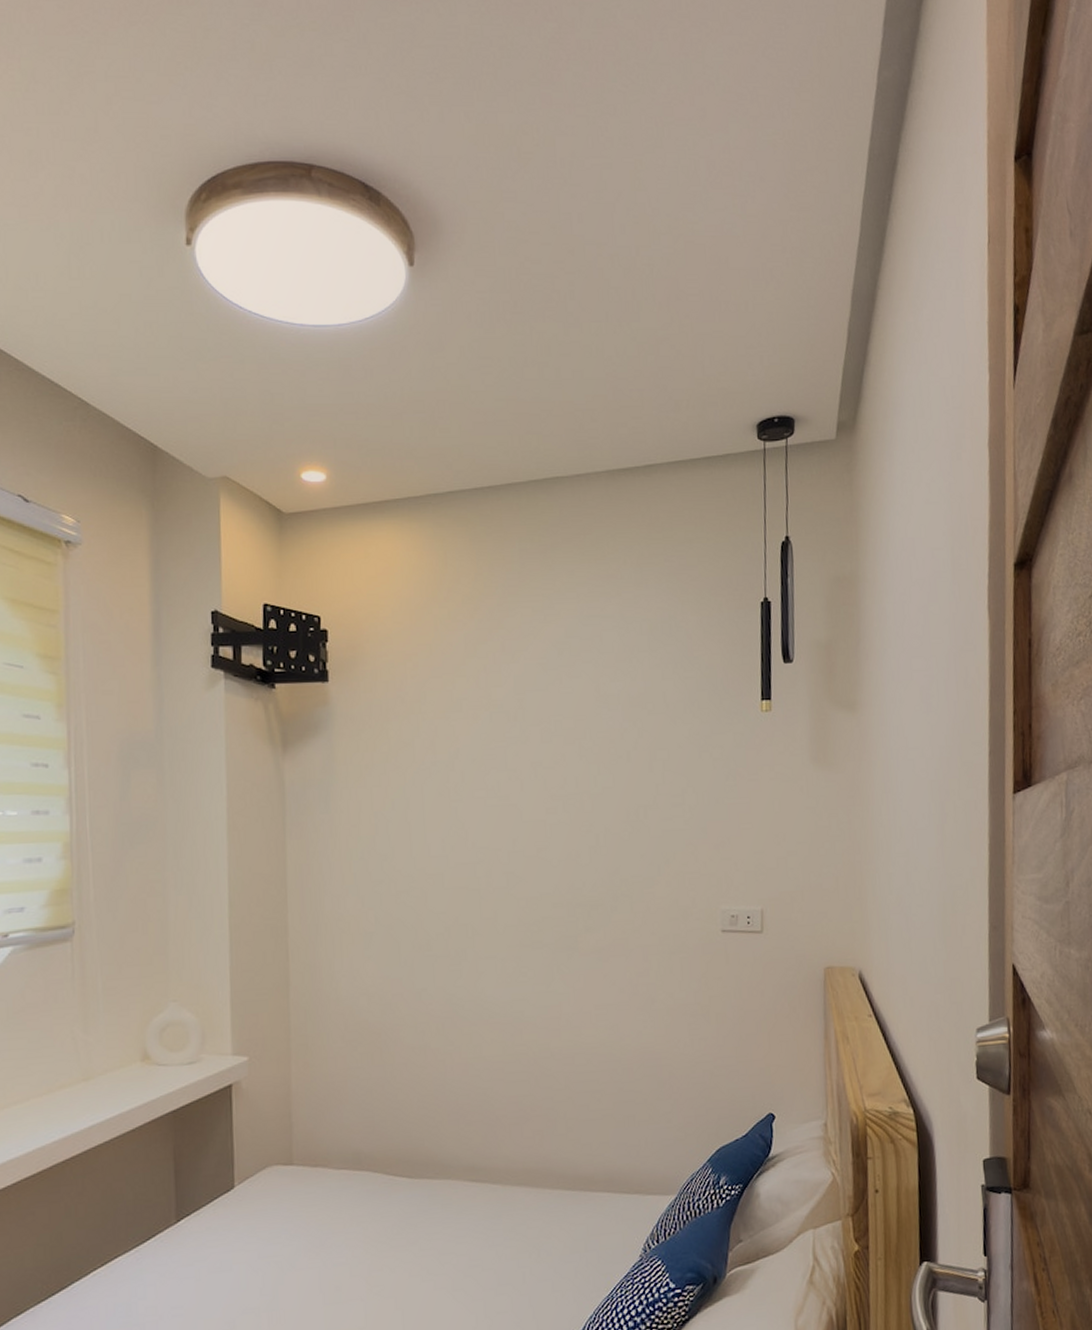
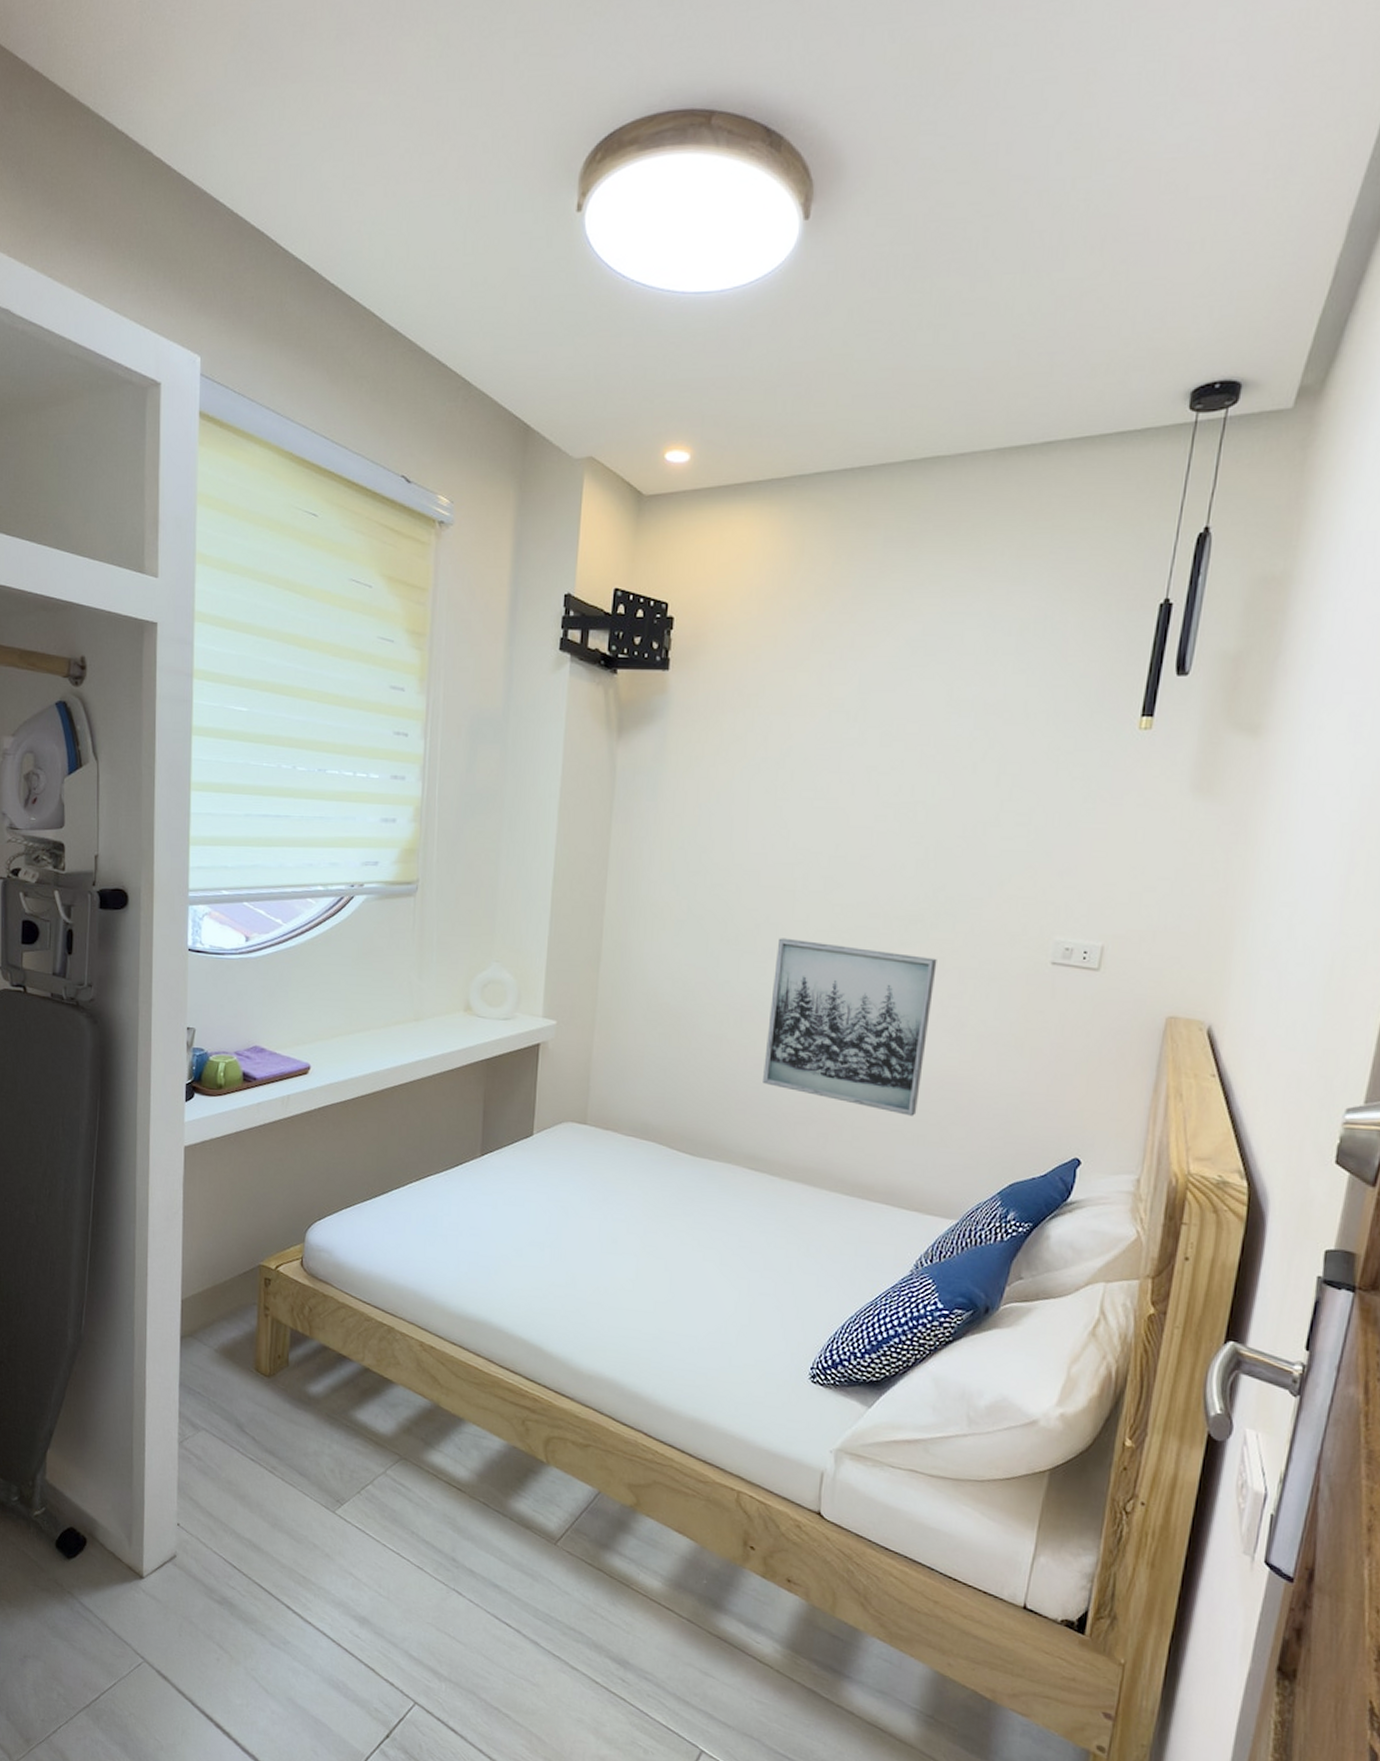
wall art: none [469,937,624,1099] -> present [763,938,937,1116]

